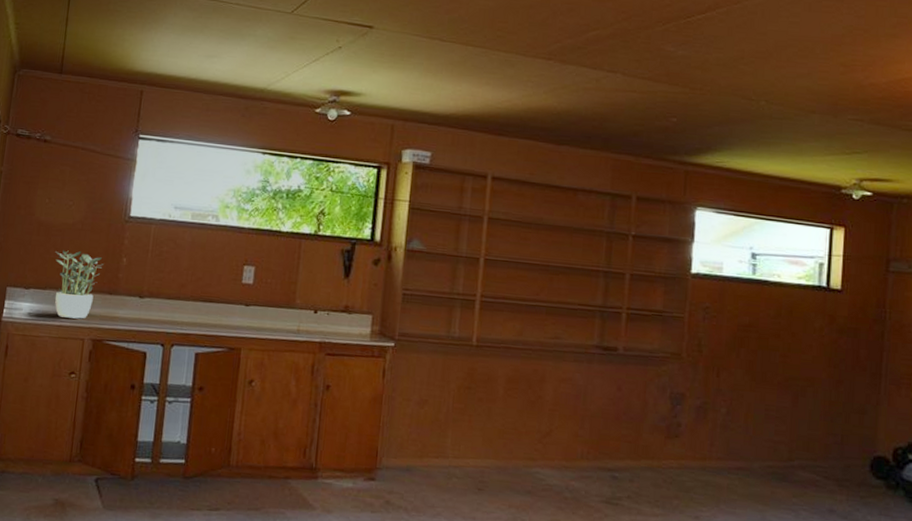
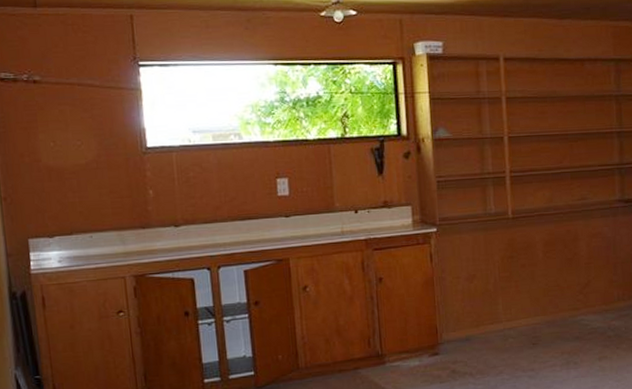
potted plant: present [55,250,103,319] -> none [74,191,129,260]

